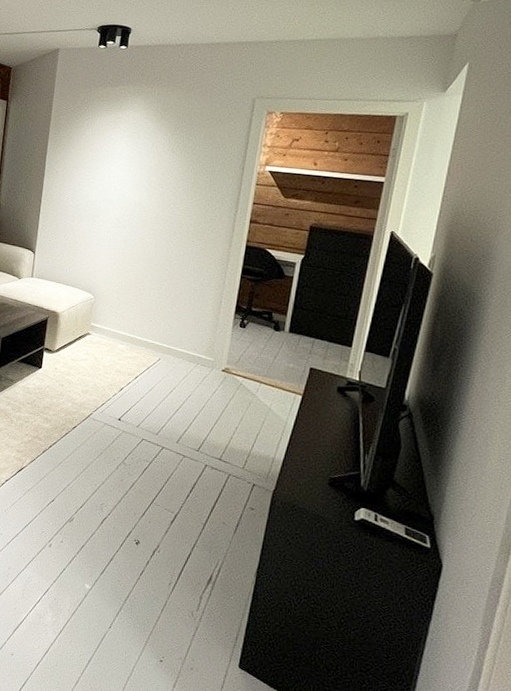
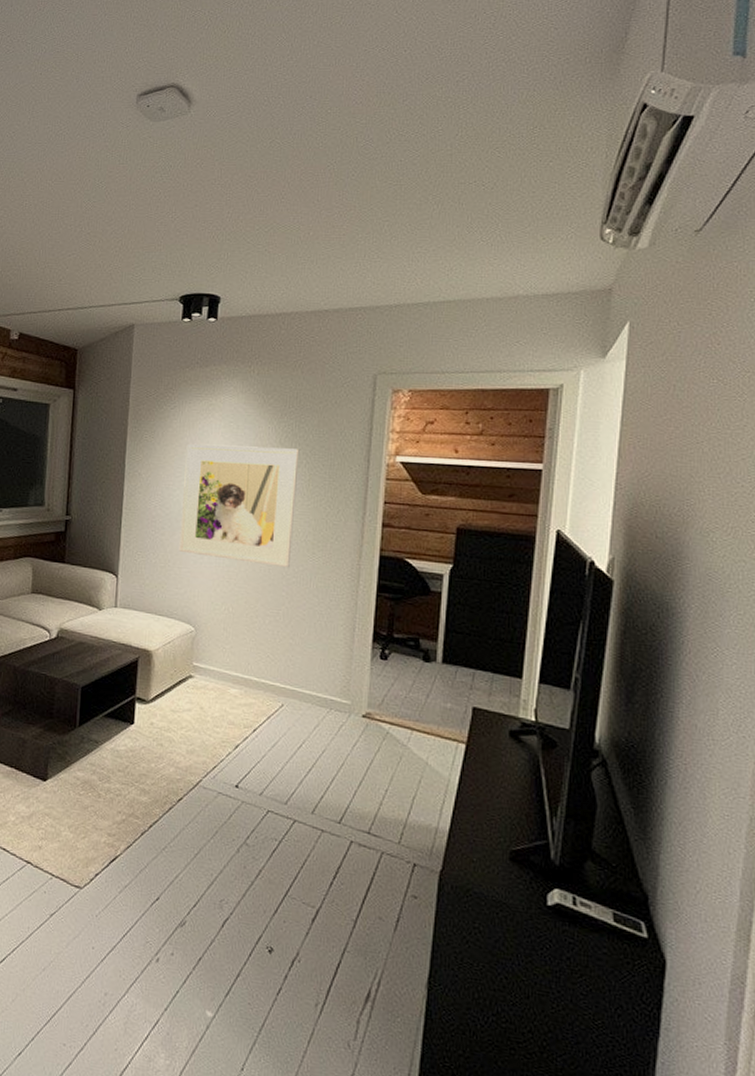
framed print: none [85,149,188,252] -> present [179,444,300,567]

